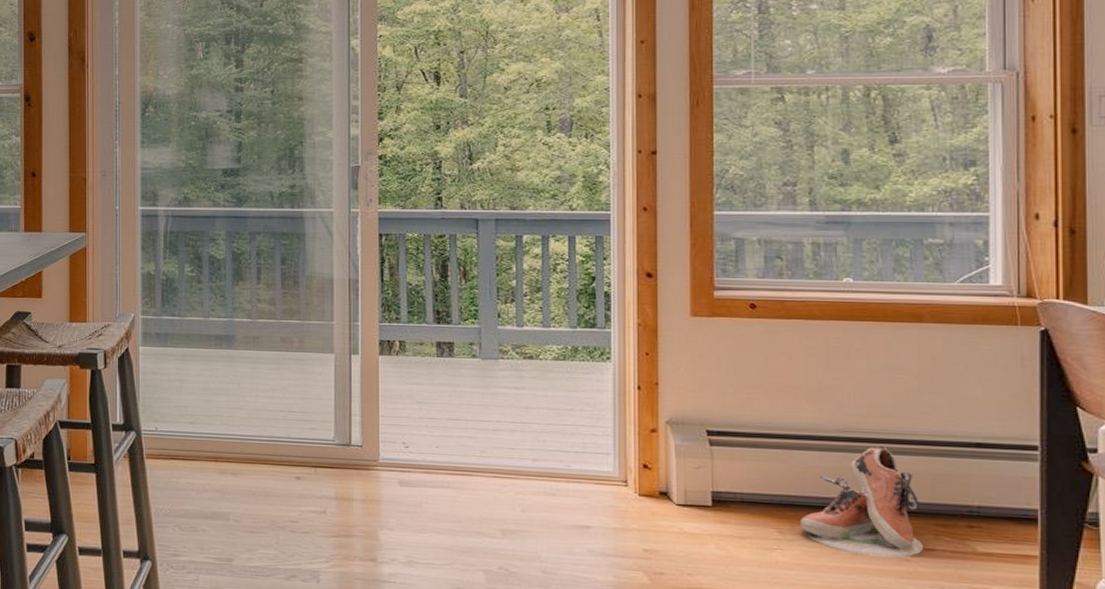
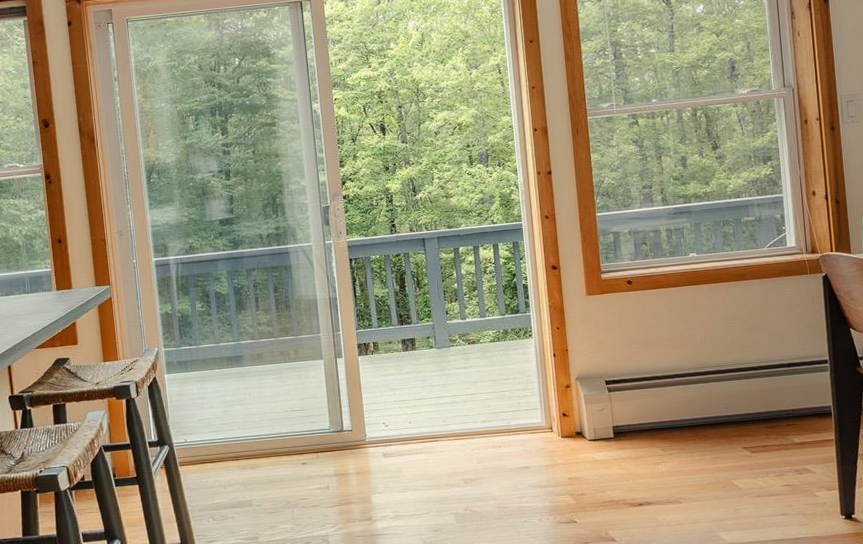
shoe: present [799,446,924,558] -> none [675,375,760,458]

